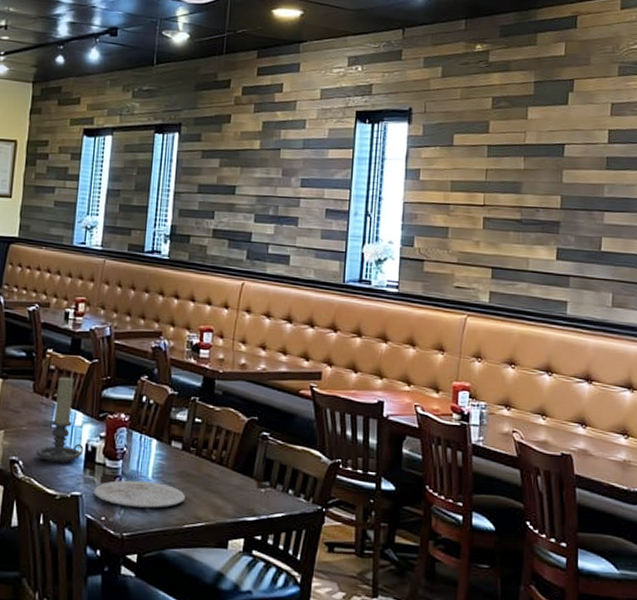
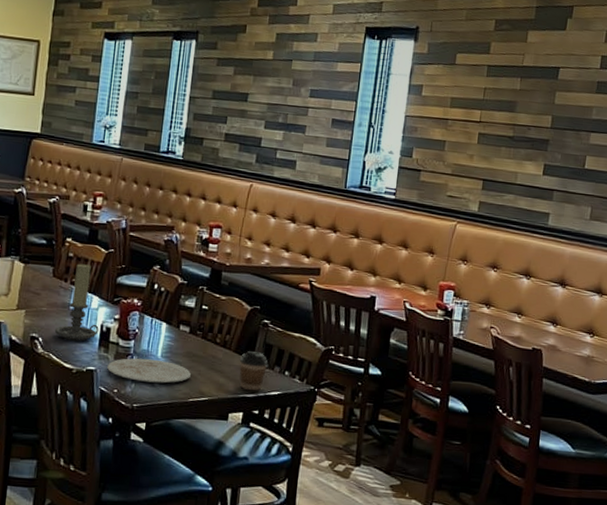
coffee cup: none [237,468,270,514] -> present [239,351,269,391]

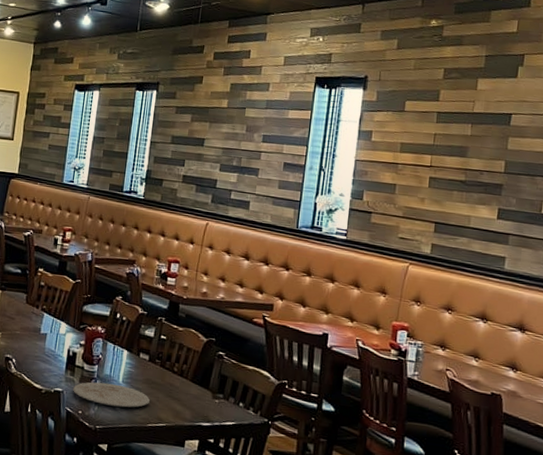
candle holder: present [54,264,99,342] -> none [26,292,66,364]
coffee cup: present [239,351,269,391] -> none [195,381,223,420]

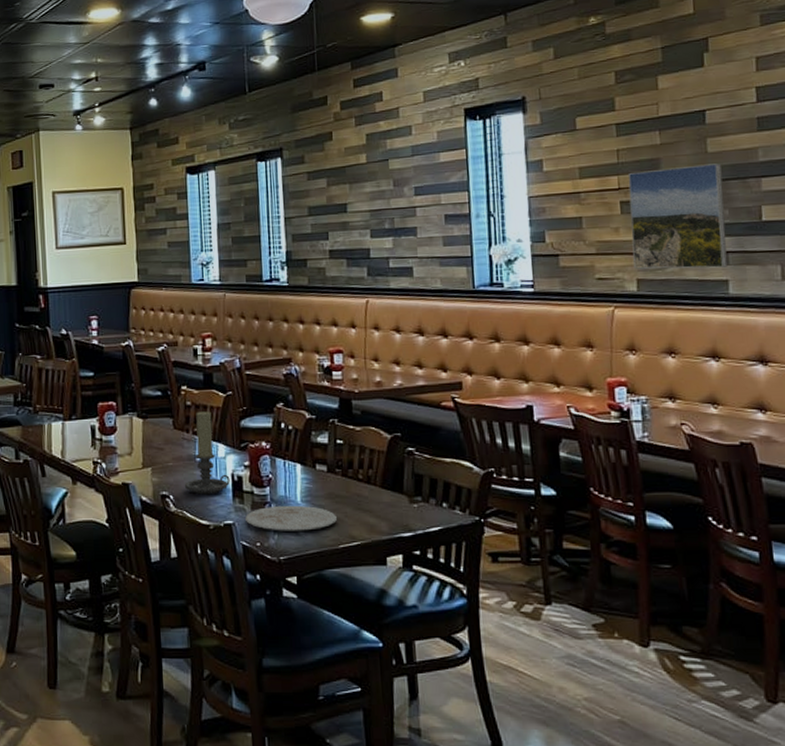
candle holder: none [26,292,66,364] -> present [184,411,230,495]
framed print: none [431,154,516,246] -> present [628,163,728,269]

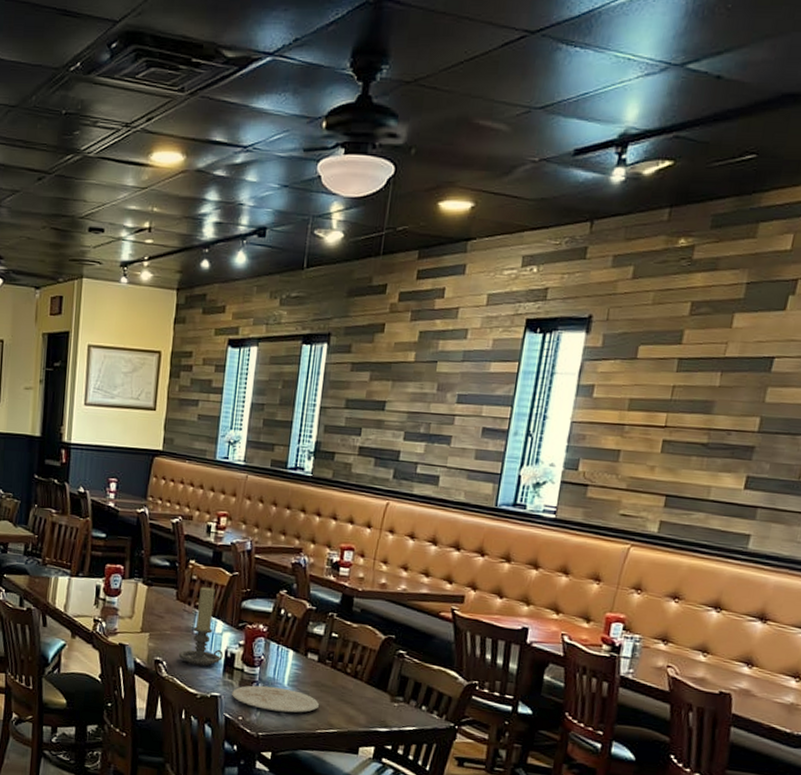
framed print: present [628,163,728,269] -> none [660,411,775,522]

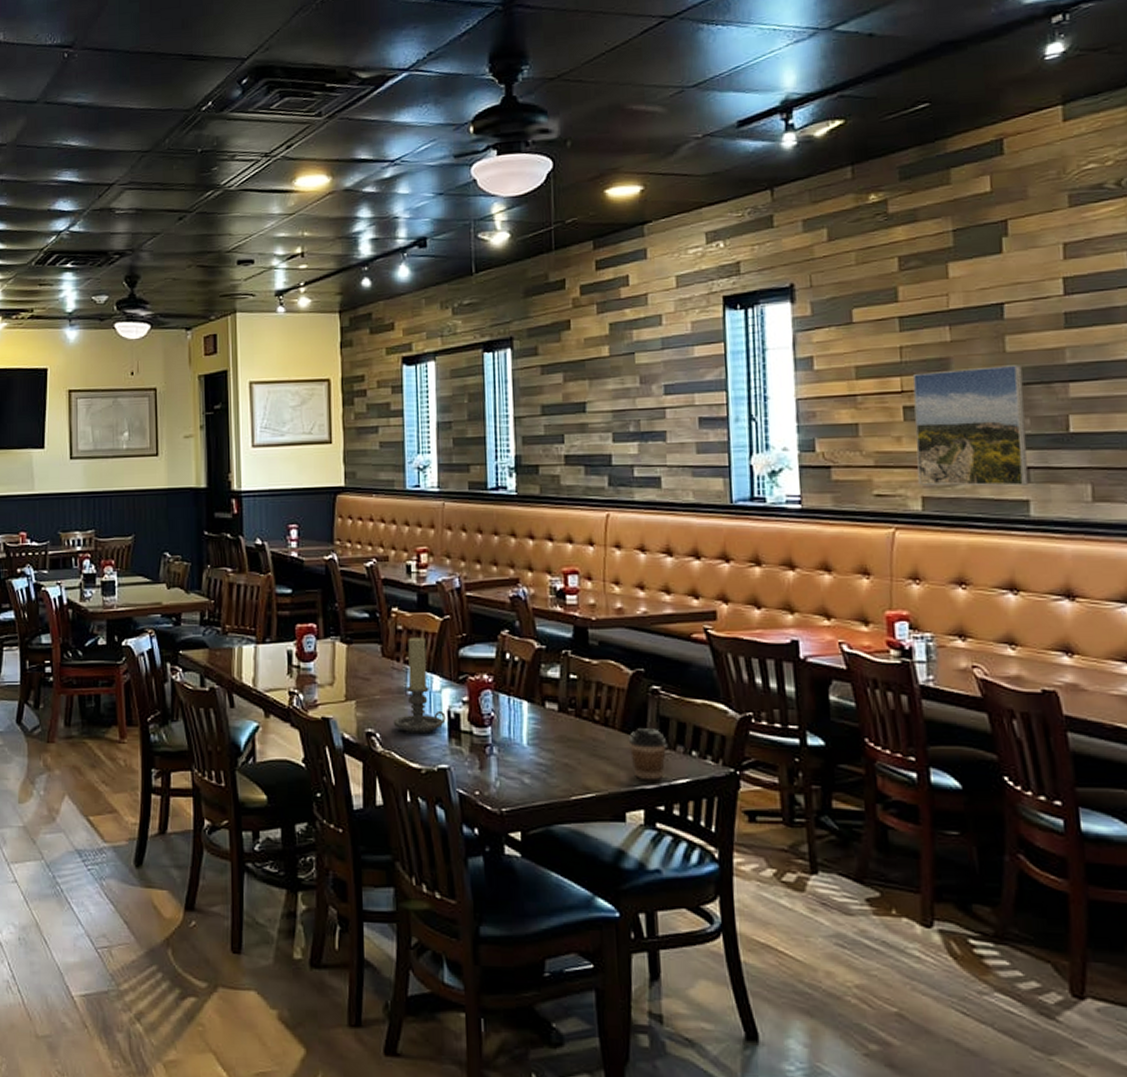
plate: present [231,685,319,713] -> none [461,748,568,779]
coffee cup: none [371,683,404,726] -> present [628,728,667,781]
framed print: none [660,411,775,522] -> present [912,365,1029,486]

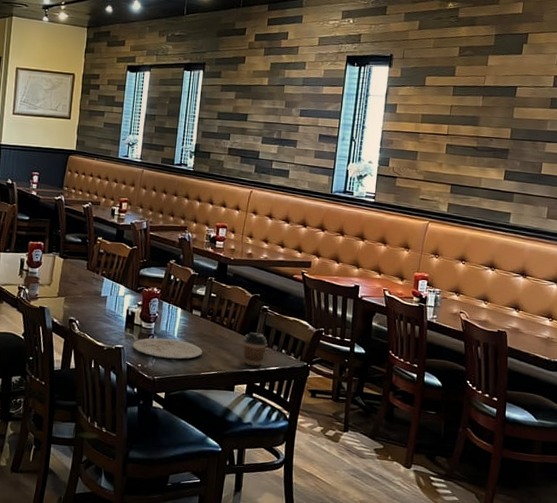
candle holder: present [393,637,446,734] -> none [88,258,125,324]
plate: none [461,748,568,779] -> present [132,338,202,359]
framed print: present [912,365,1029,486] -> none [448,124,521,204]

